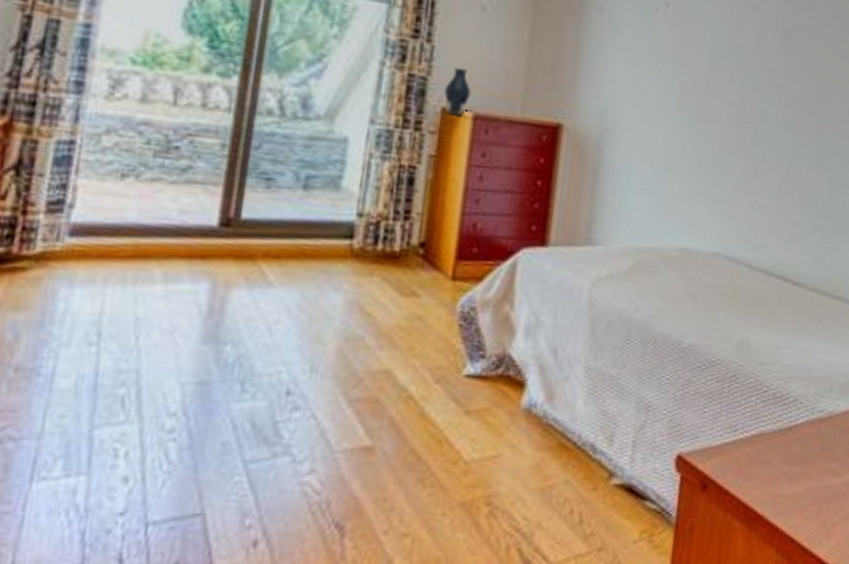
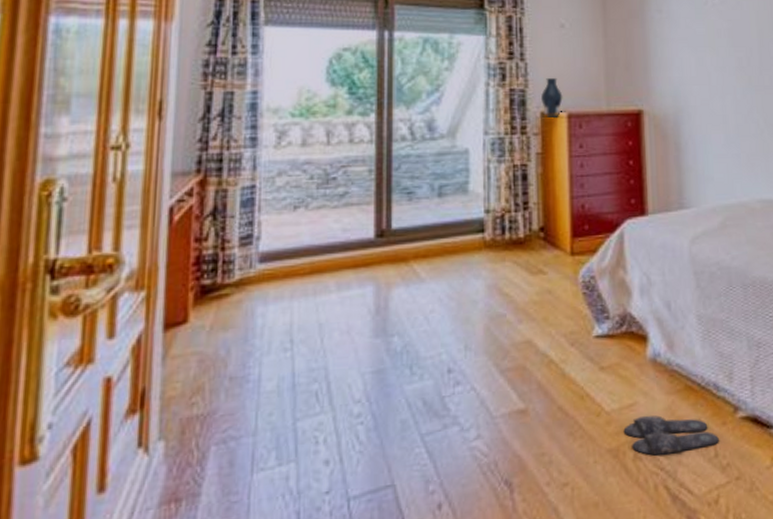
slippers: none [481,470,587,515] -> present [623,415,719,456]

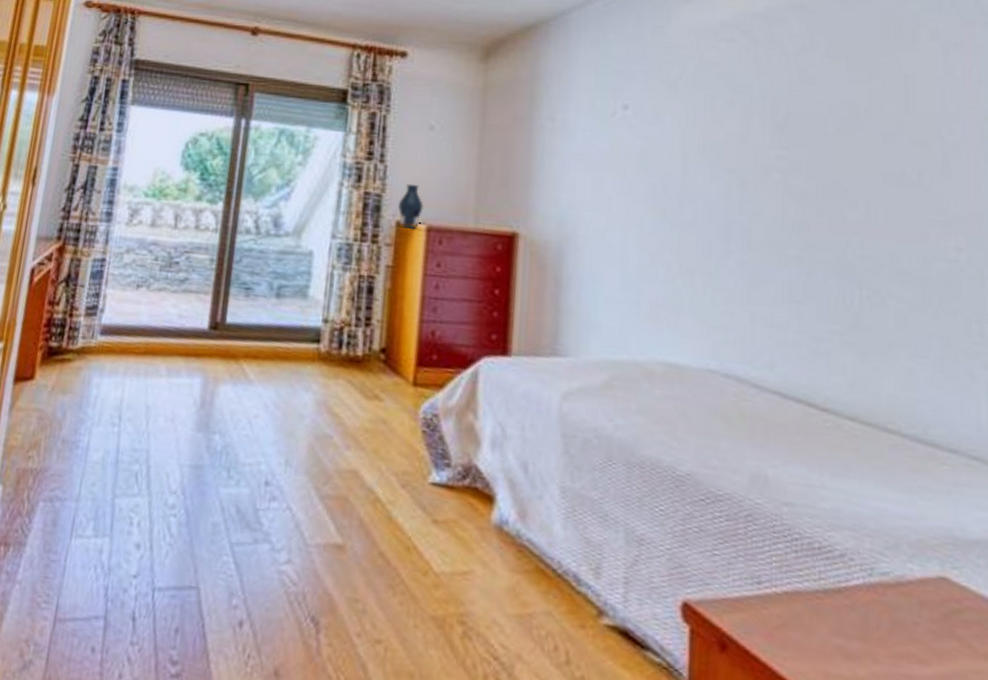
slippers: present [623,415,719,456] -> none [453,588,573,650]

